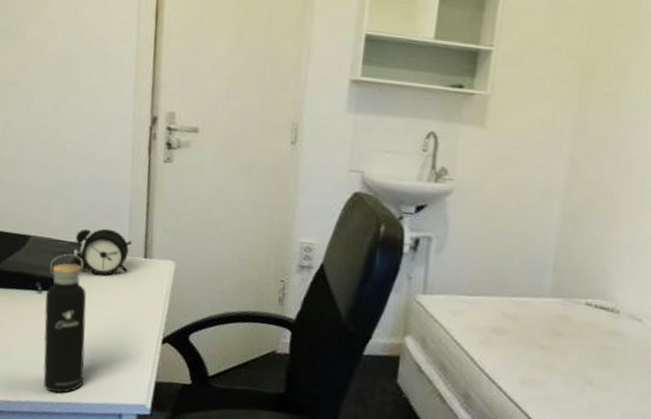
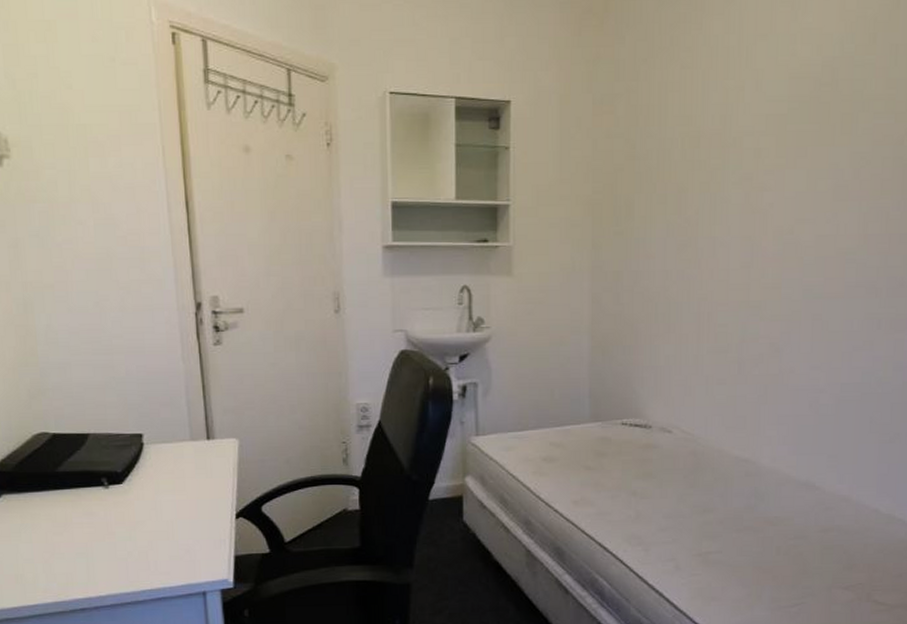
water bottle: present [43,253,86,393] -> none [112,445,163,582]
alarm clock: present [73,228,132,276] -> none [135,416,193,463]

